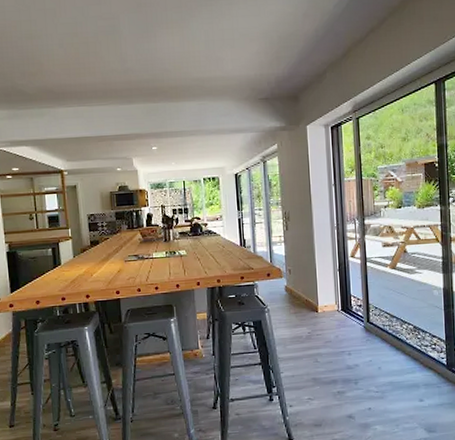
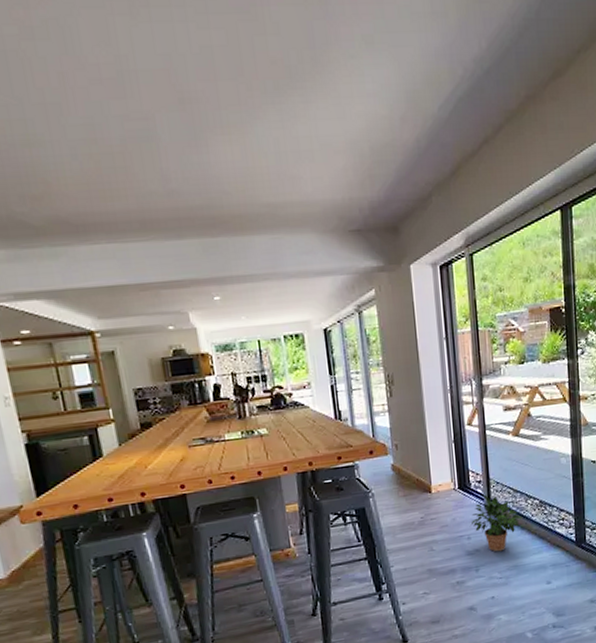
potted plant: none [351,317,398,369] -> present [470,494,522,552]

